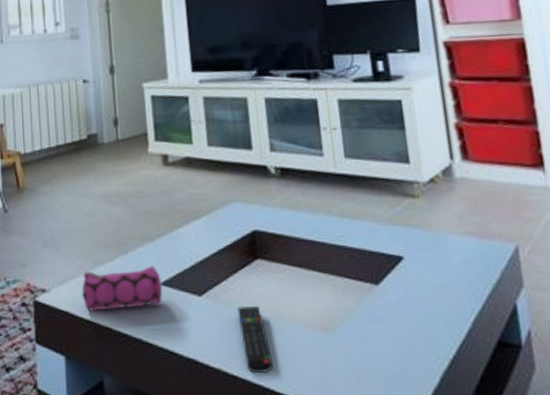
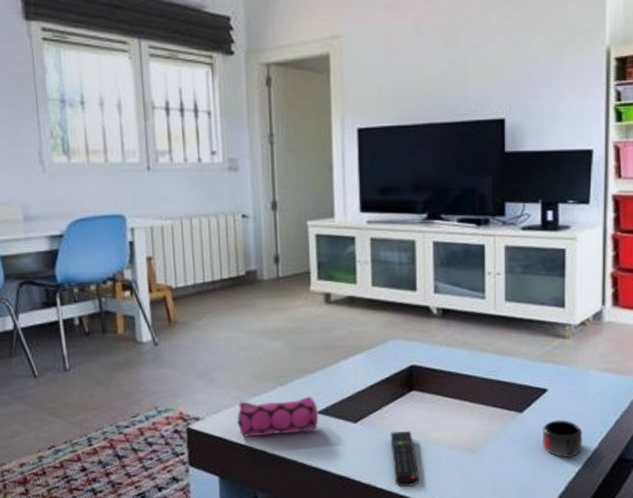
mug: none [404,294,454,341] -> present [543,420,583,458]

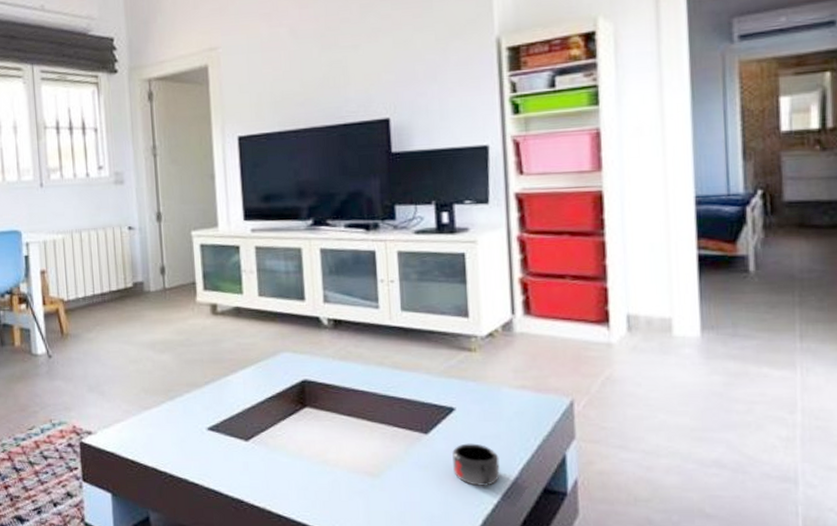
pencil case: present [237,396,319,437] -> none [128,411,210,453]
remote control: present [390,430,420,488] -> none [284,451,318,513]

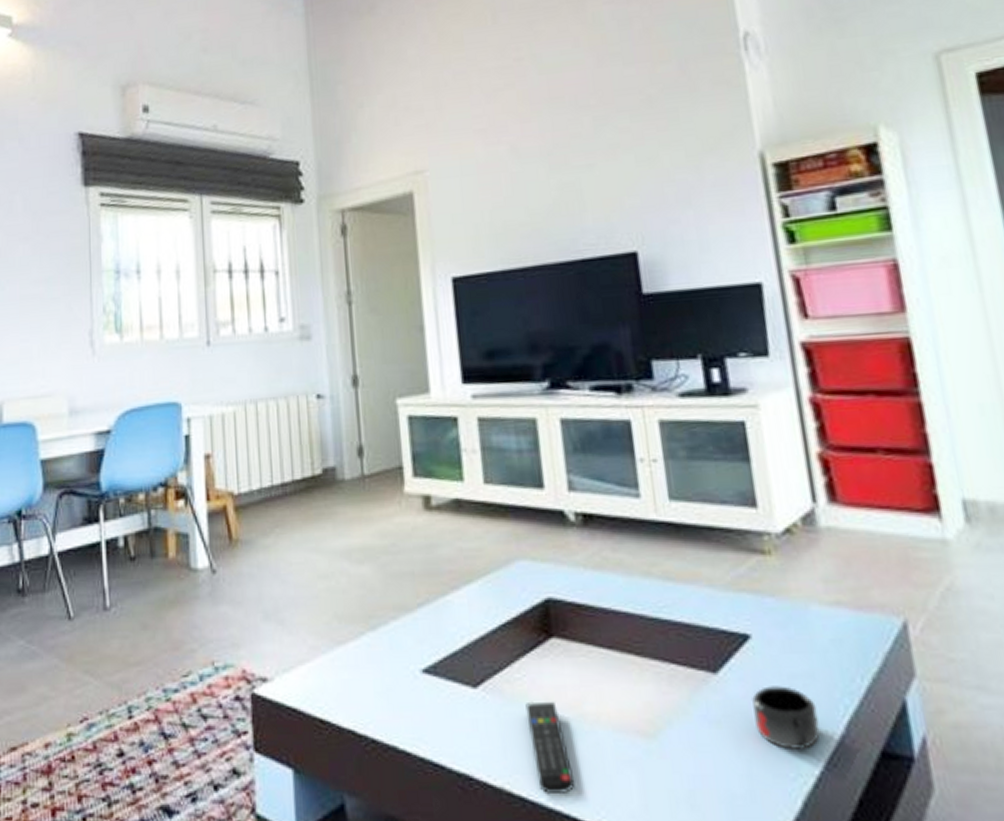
remote control: none [284,451,318,513] -> present [525,701,575,795]

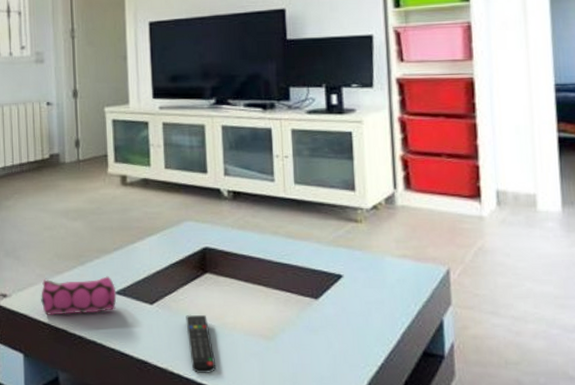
pencil case: none [315,646,425,708] -> present [41,276,117,315]
mug: present [752,686,821,751] -> none [340,308,384,350]

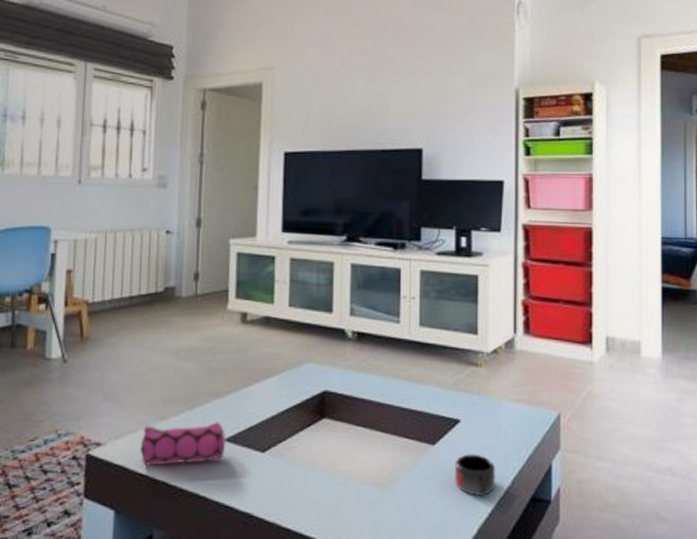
remote control: present [186,314,216,374] -> none [298,462,327,527]
mug: none [340,308,384,350] -> present [455,454,495,497]

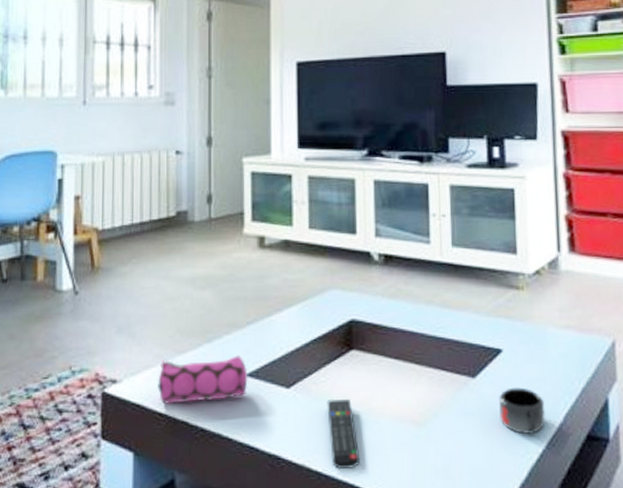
remote control: none [298,462,327,527] -> present [327,398,360,470]

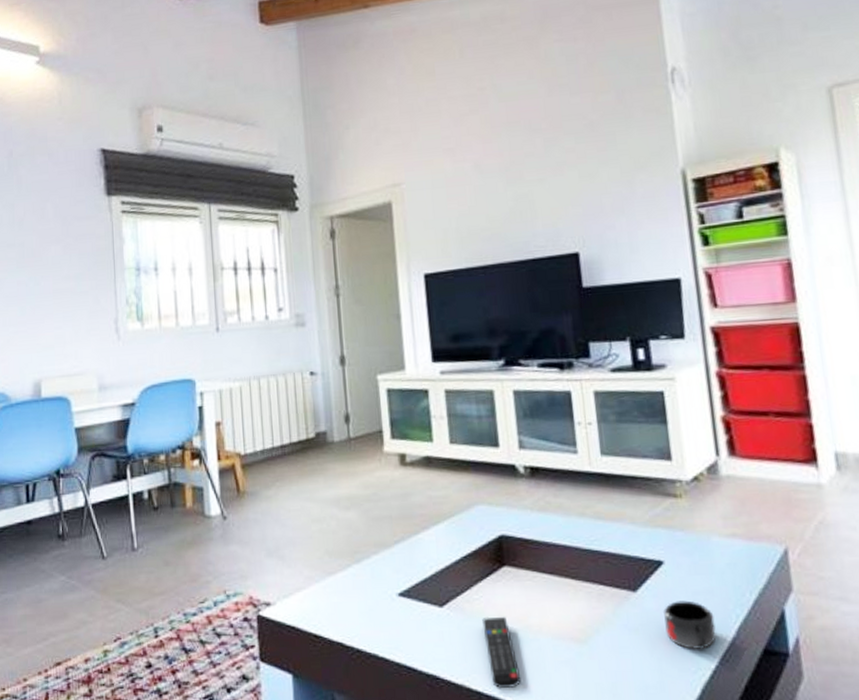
pencil case: present [158,355,248,404] -> none [310,575,401,626]

